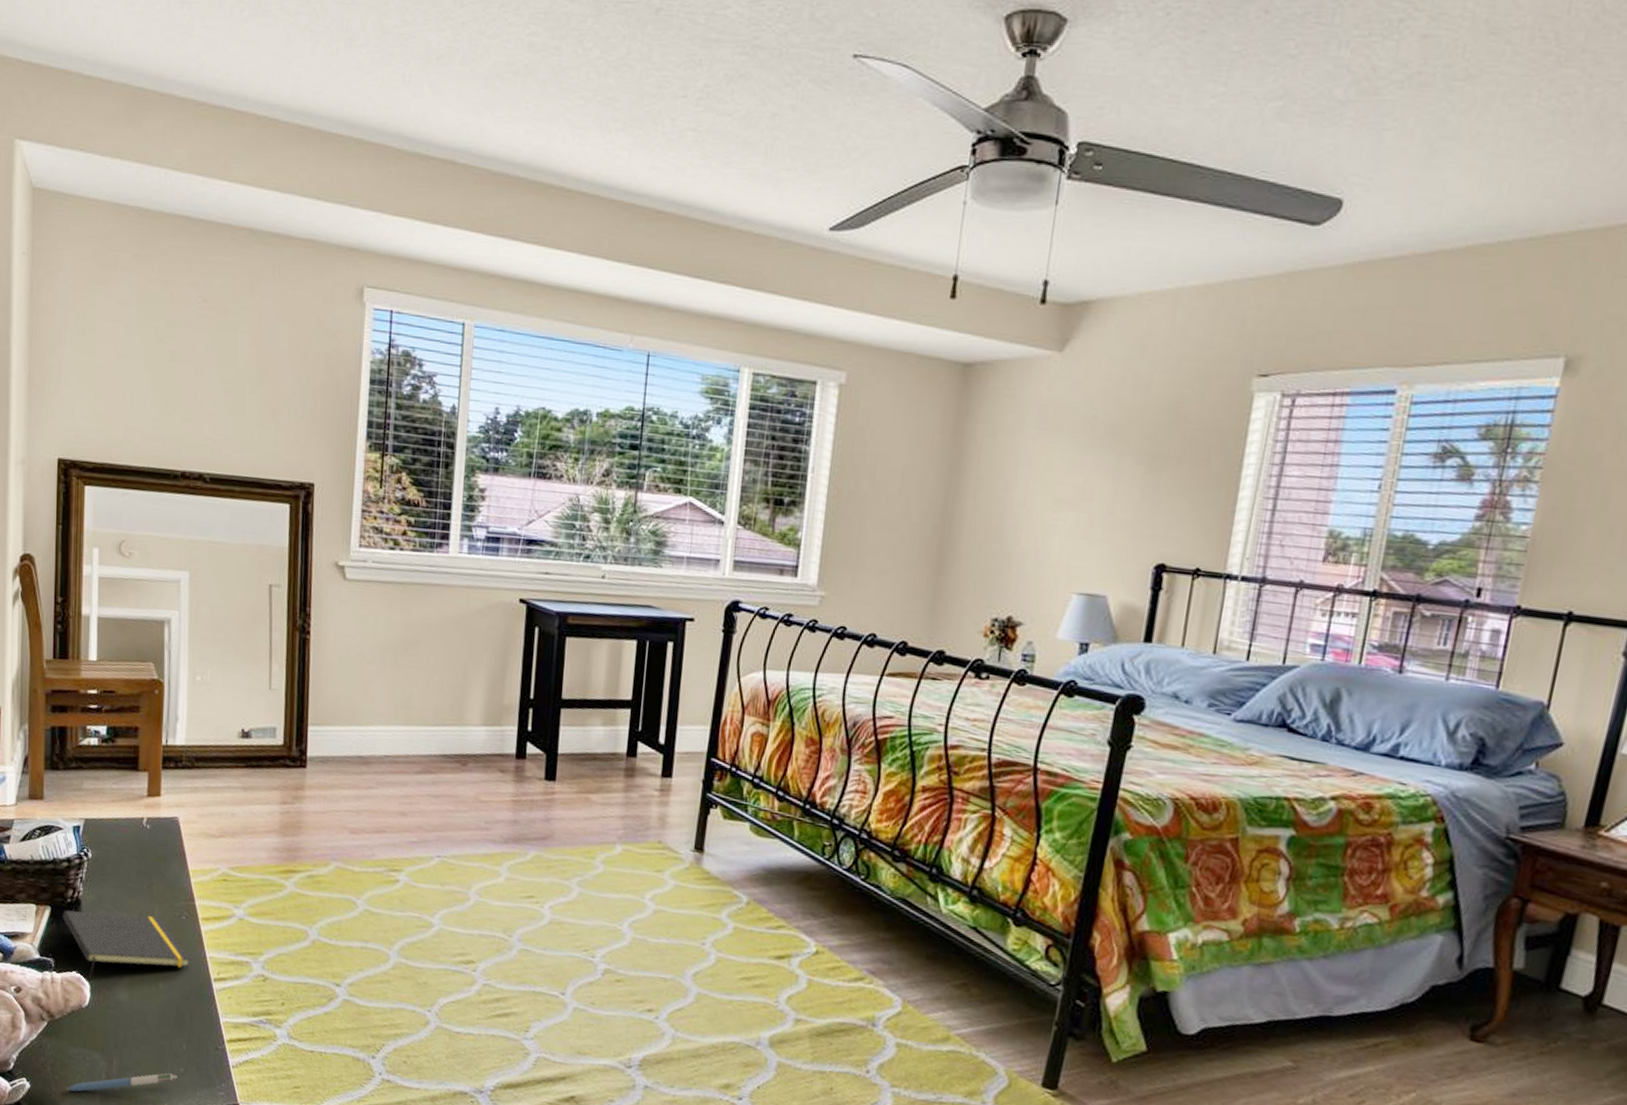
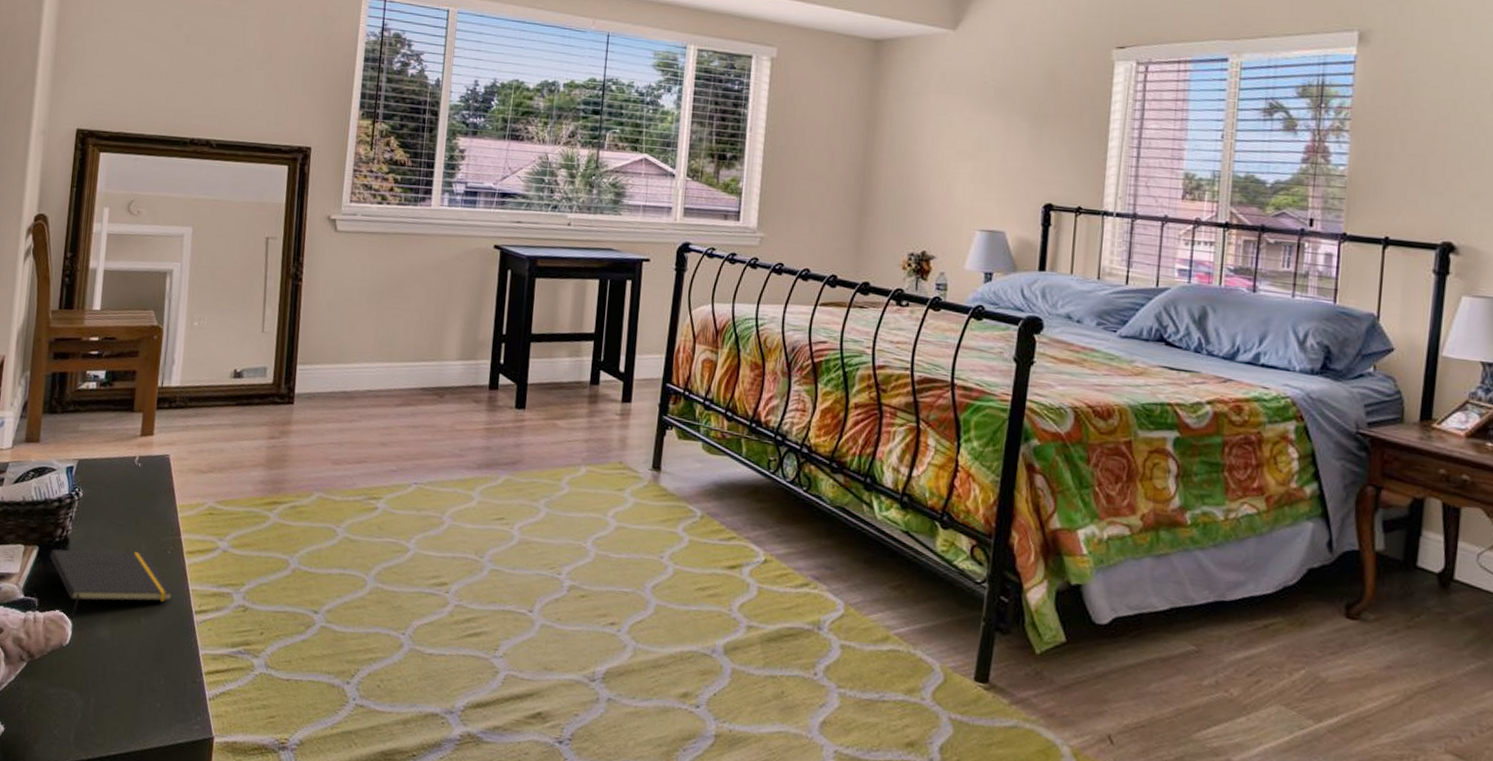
pen: present [66,1073,177,1092] -> none [41,709,154,733]

